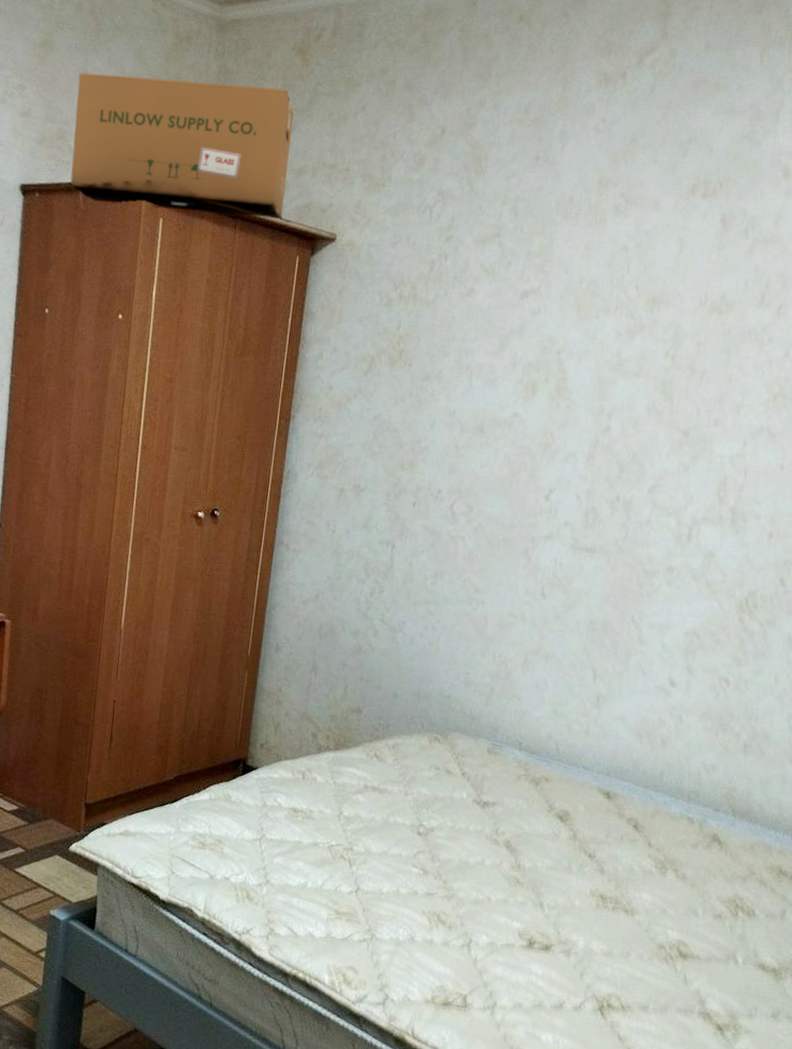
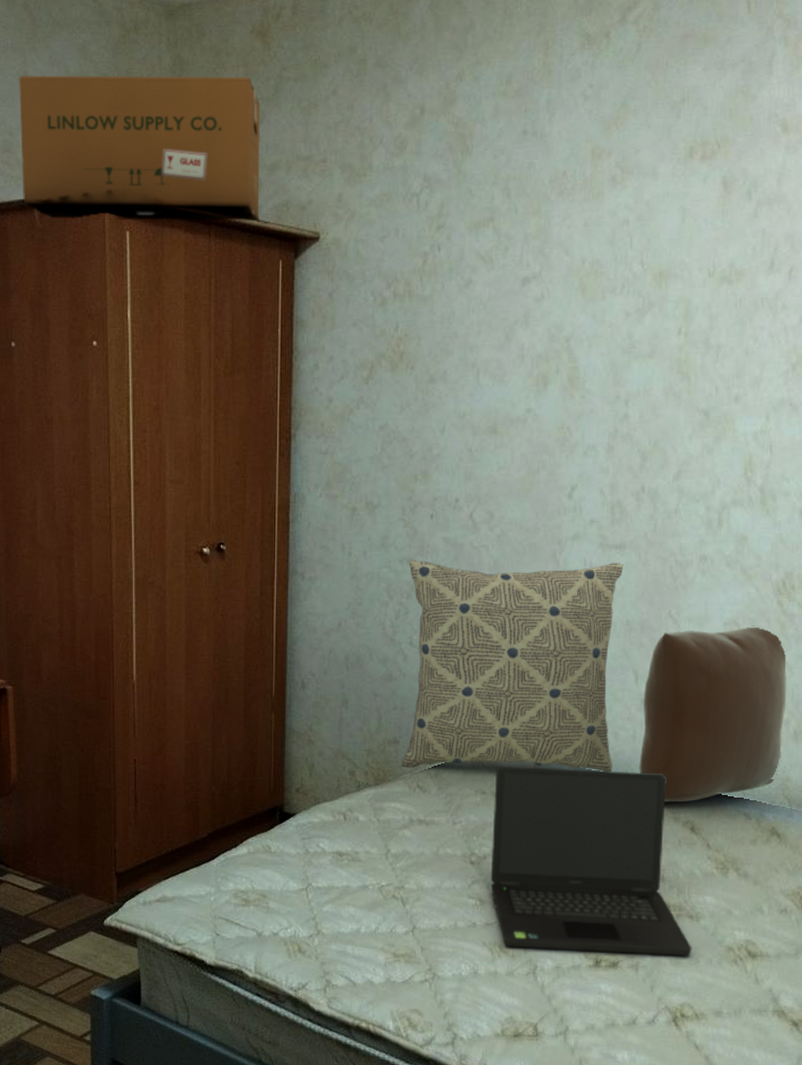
pillow: none [361,543,593,763] -> present [401,560,624,772]
laptop: none [434,744,625,949] -> present [490,765,692,957]
pillow: none [588,636,744,800] -> present [639,625,788,802]

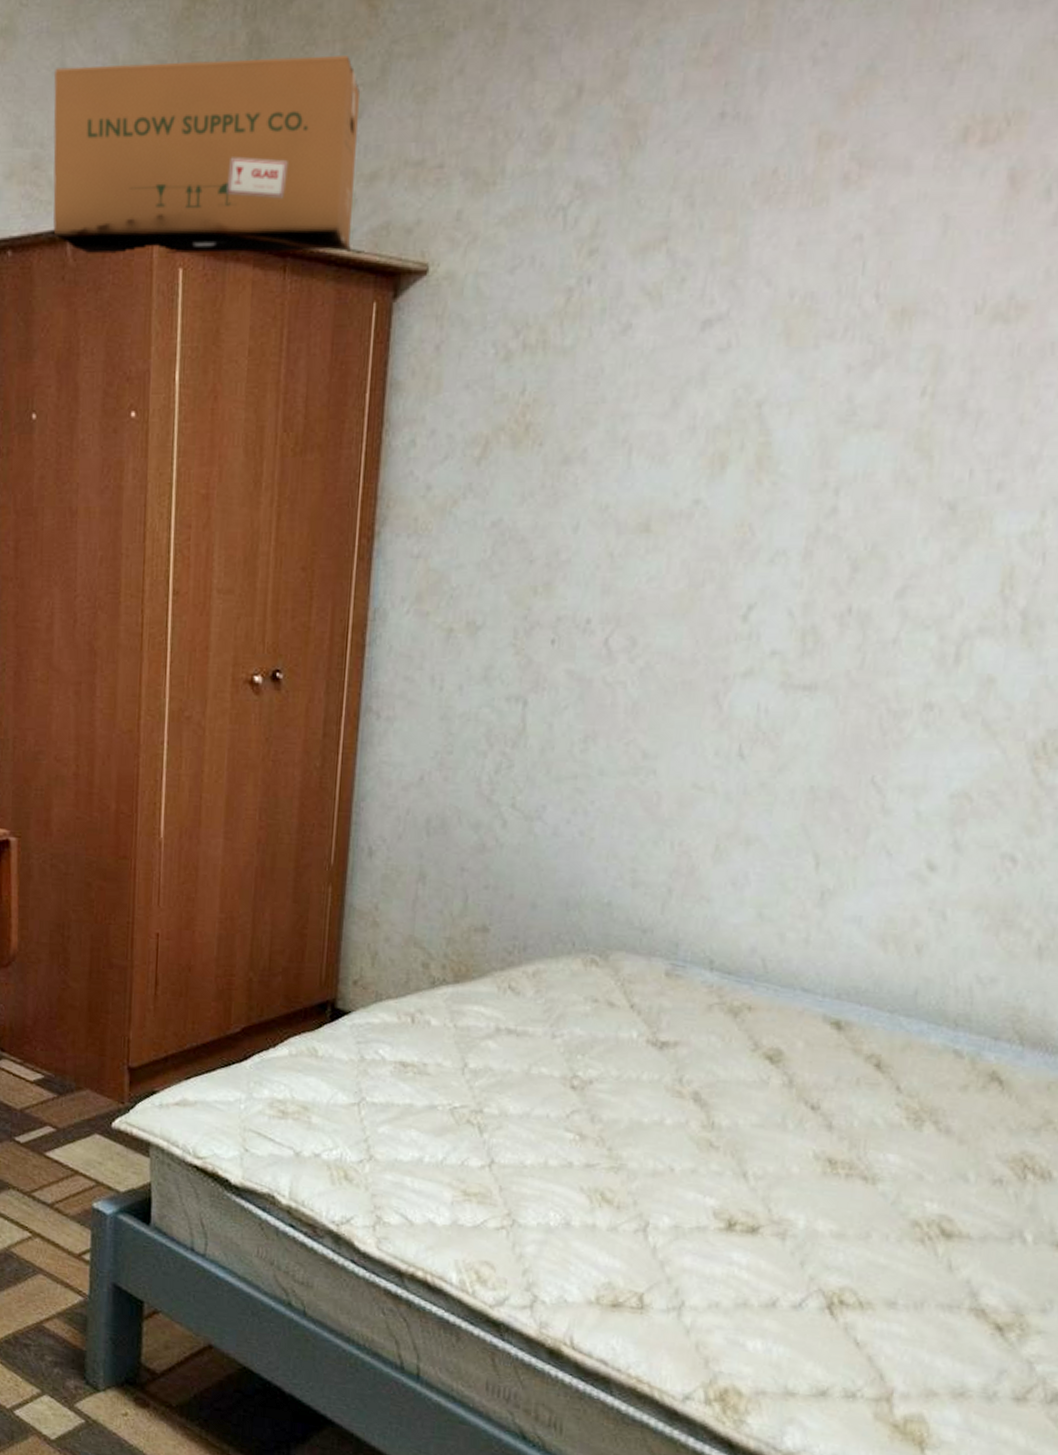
pillow: present [401,560,624,772] -> none [489,698,813,984]
laptop: present [490,765,692,957] -> none [595,967,863,1228]
pillow: present [639,625,788,802] -> none [809,800,1039,1030]

